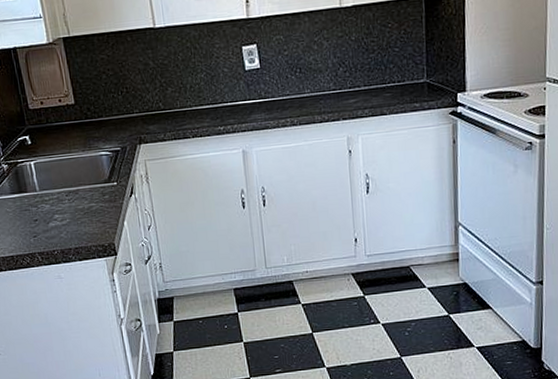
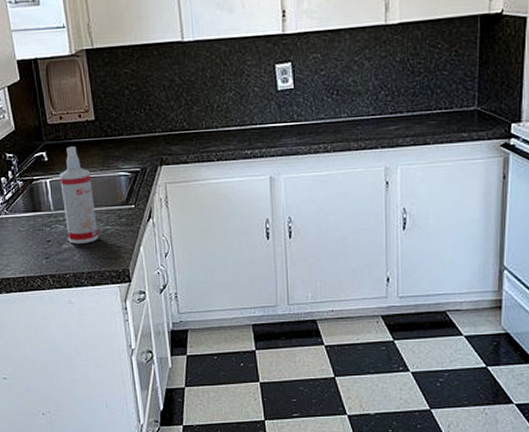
spray bottle: none [43,129,83,222] -> present [59,146,98,244]

